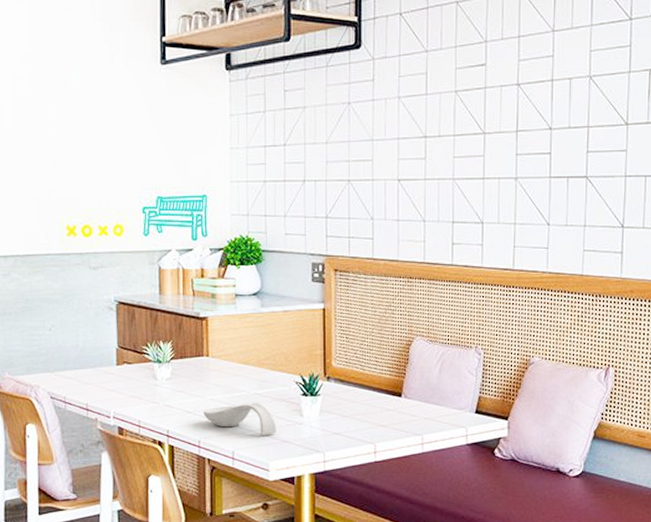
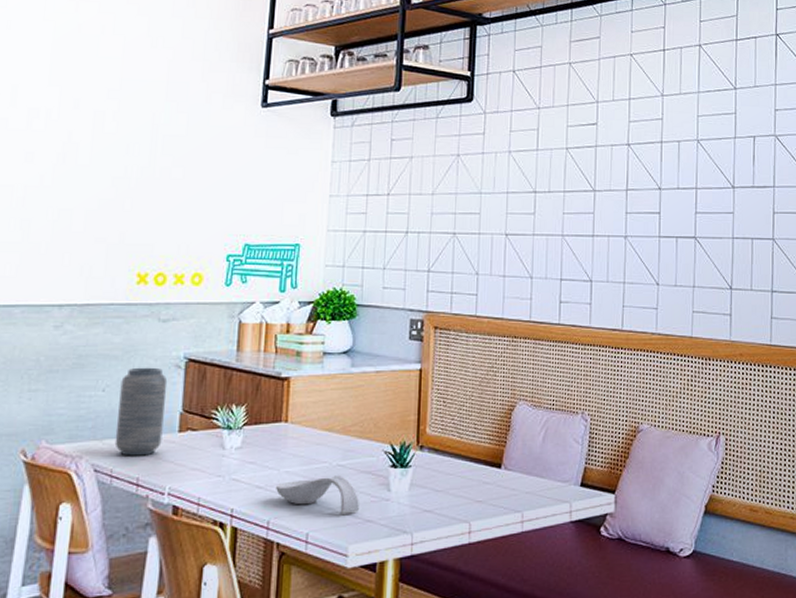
vase: none [64,309,103,386] -> present [114,367,168,456]

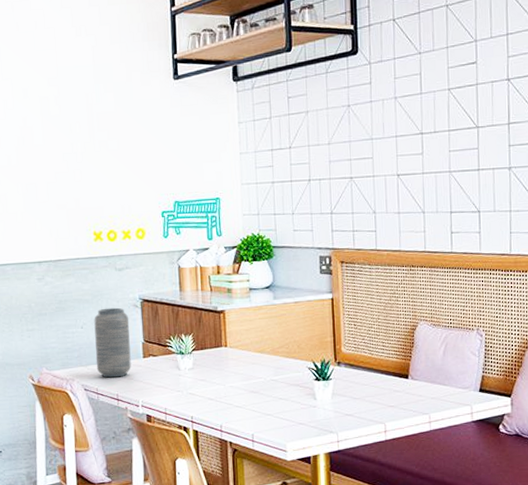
spoon rest: present [276,475,359,514] -> none [224,388,292,419]

